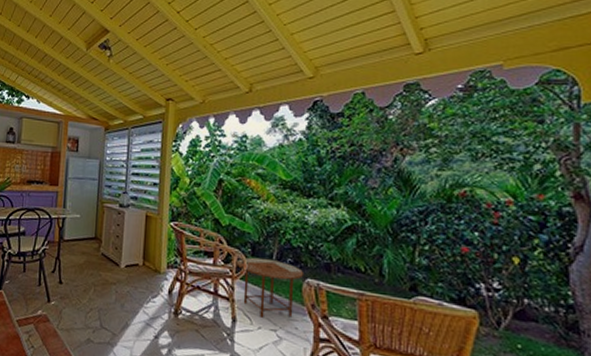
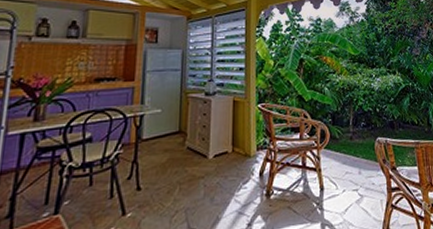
side table: present [236,257,304,318] -> none [319,125,375,180]

